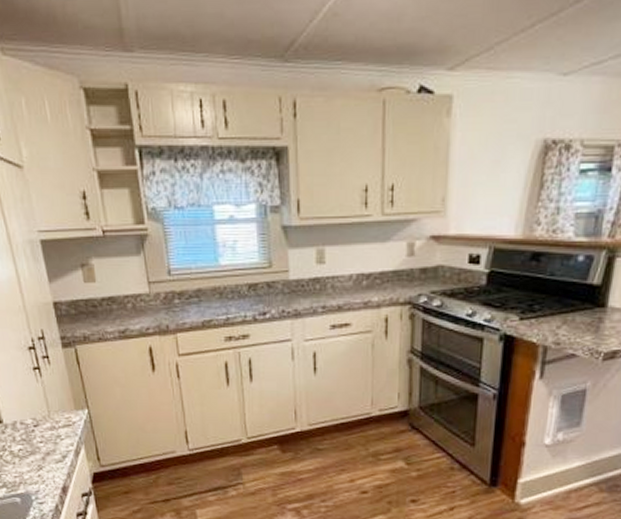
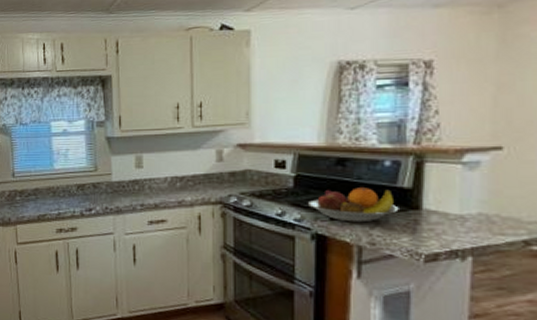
fruit bowl: none [498,285,586,322] -> present [307,188,399,223]

